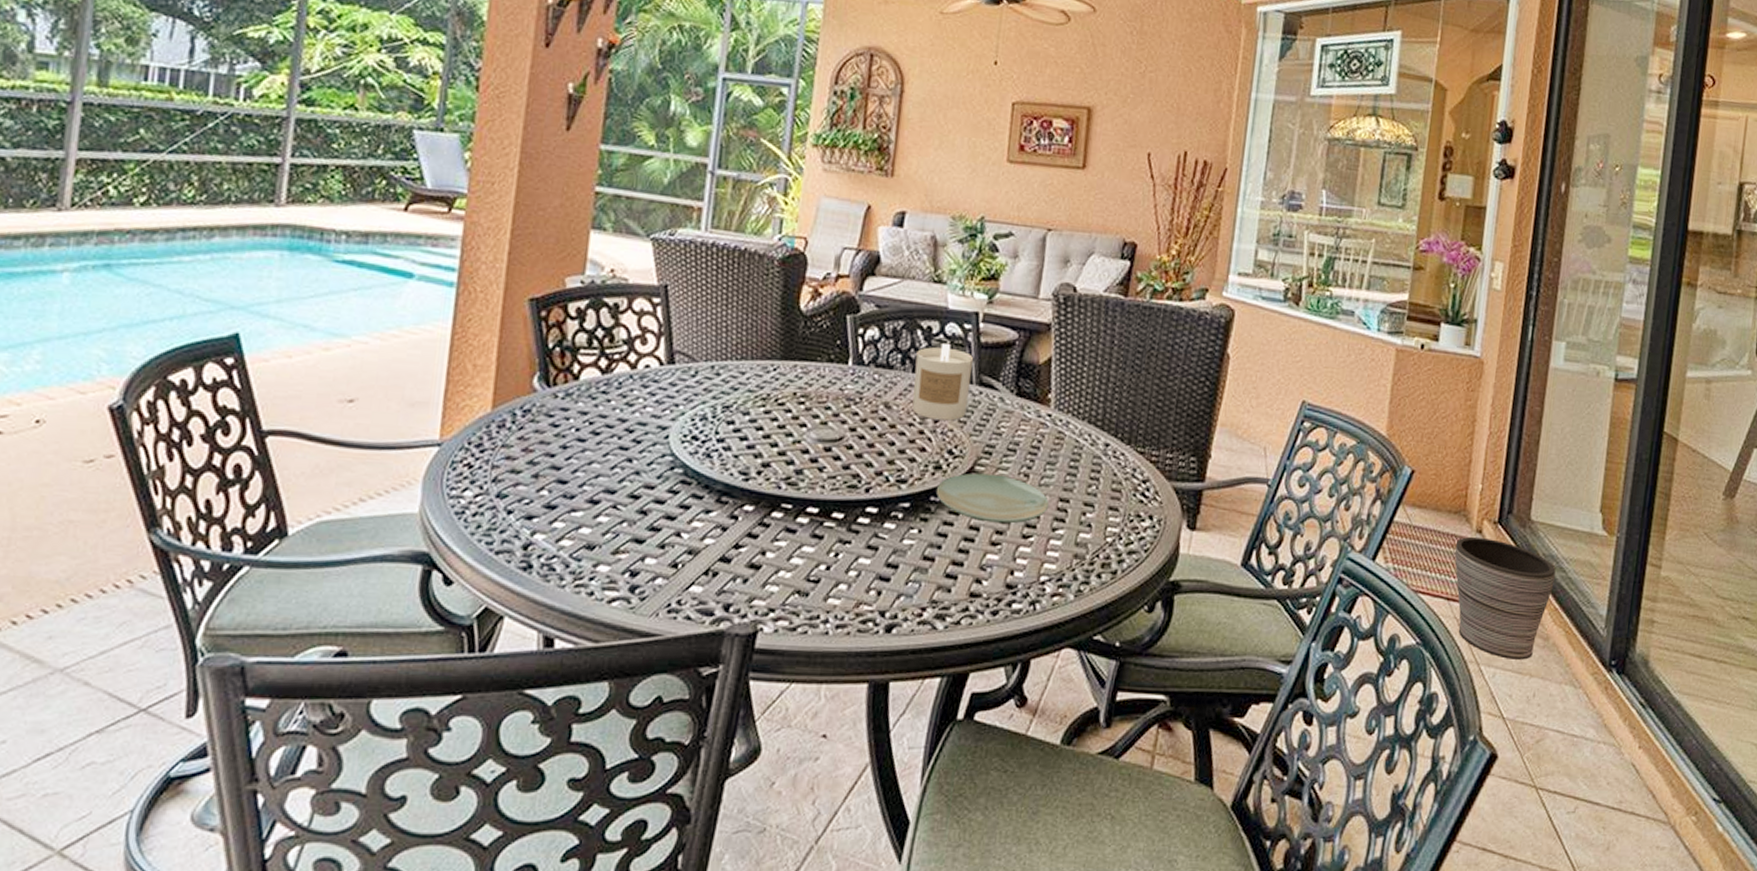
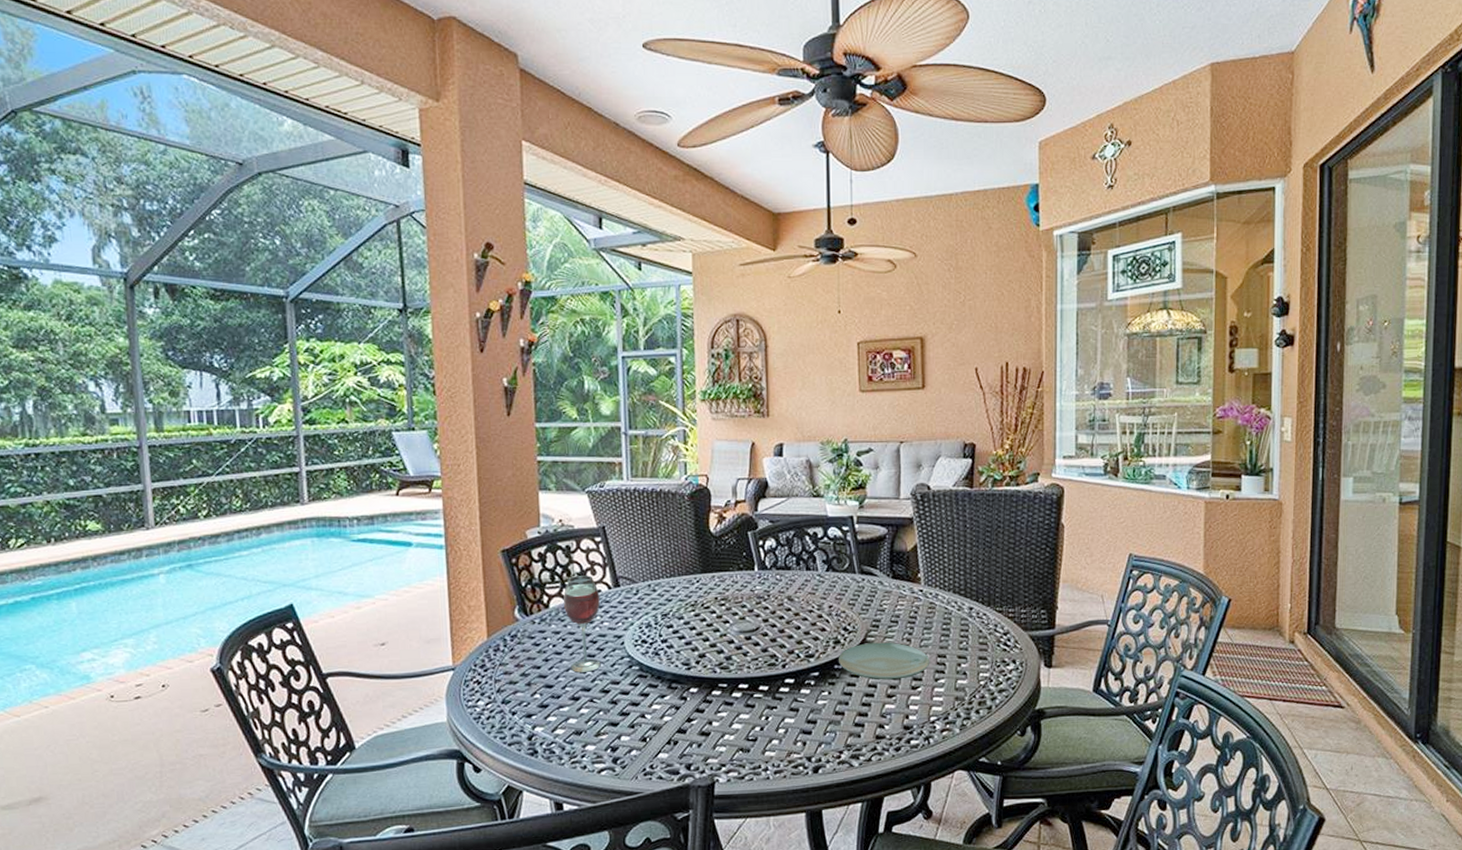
wineglass: none [594,343,647,469] -> present [564,575,601,673]
candle: present [912,343,974,421] -> none [808,544,854,605]
planter pot: present [1454,536,1556,660] -> none [1272,646,1361,742]

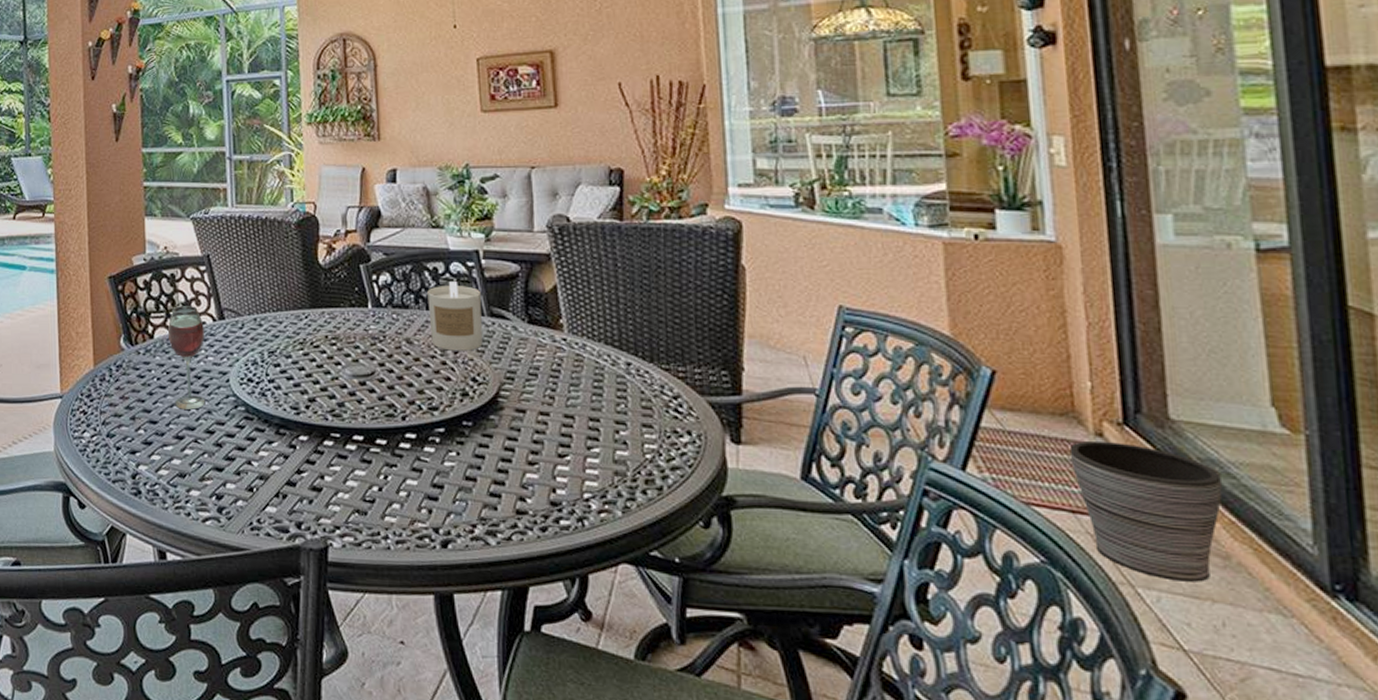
candle: none [808,544,854,605] -> present [427,282,483,351]
plate: present [838,642,930,680] -> none [466,398,580,444]
planter pot: none [1272,646,1361,742] -> present [1069,440,1223,582]

